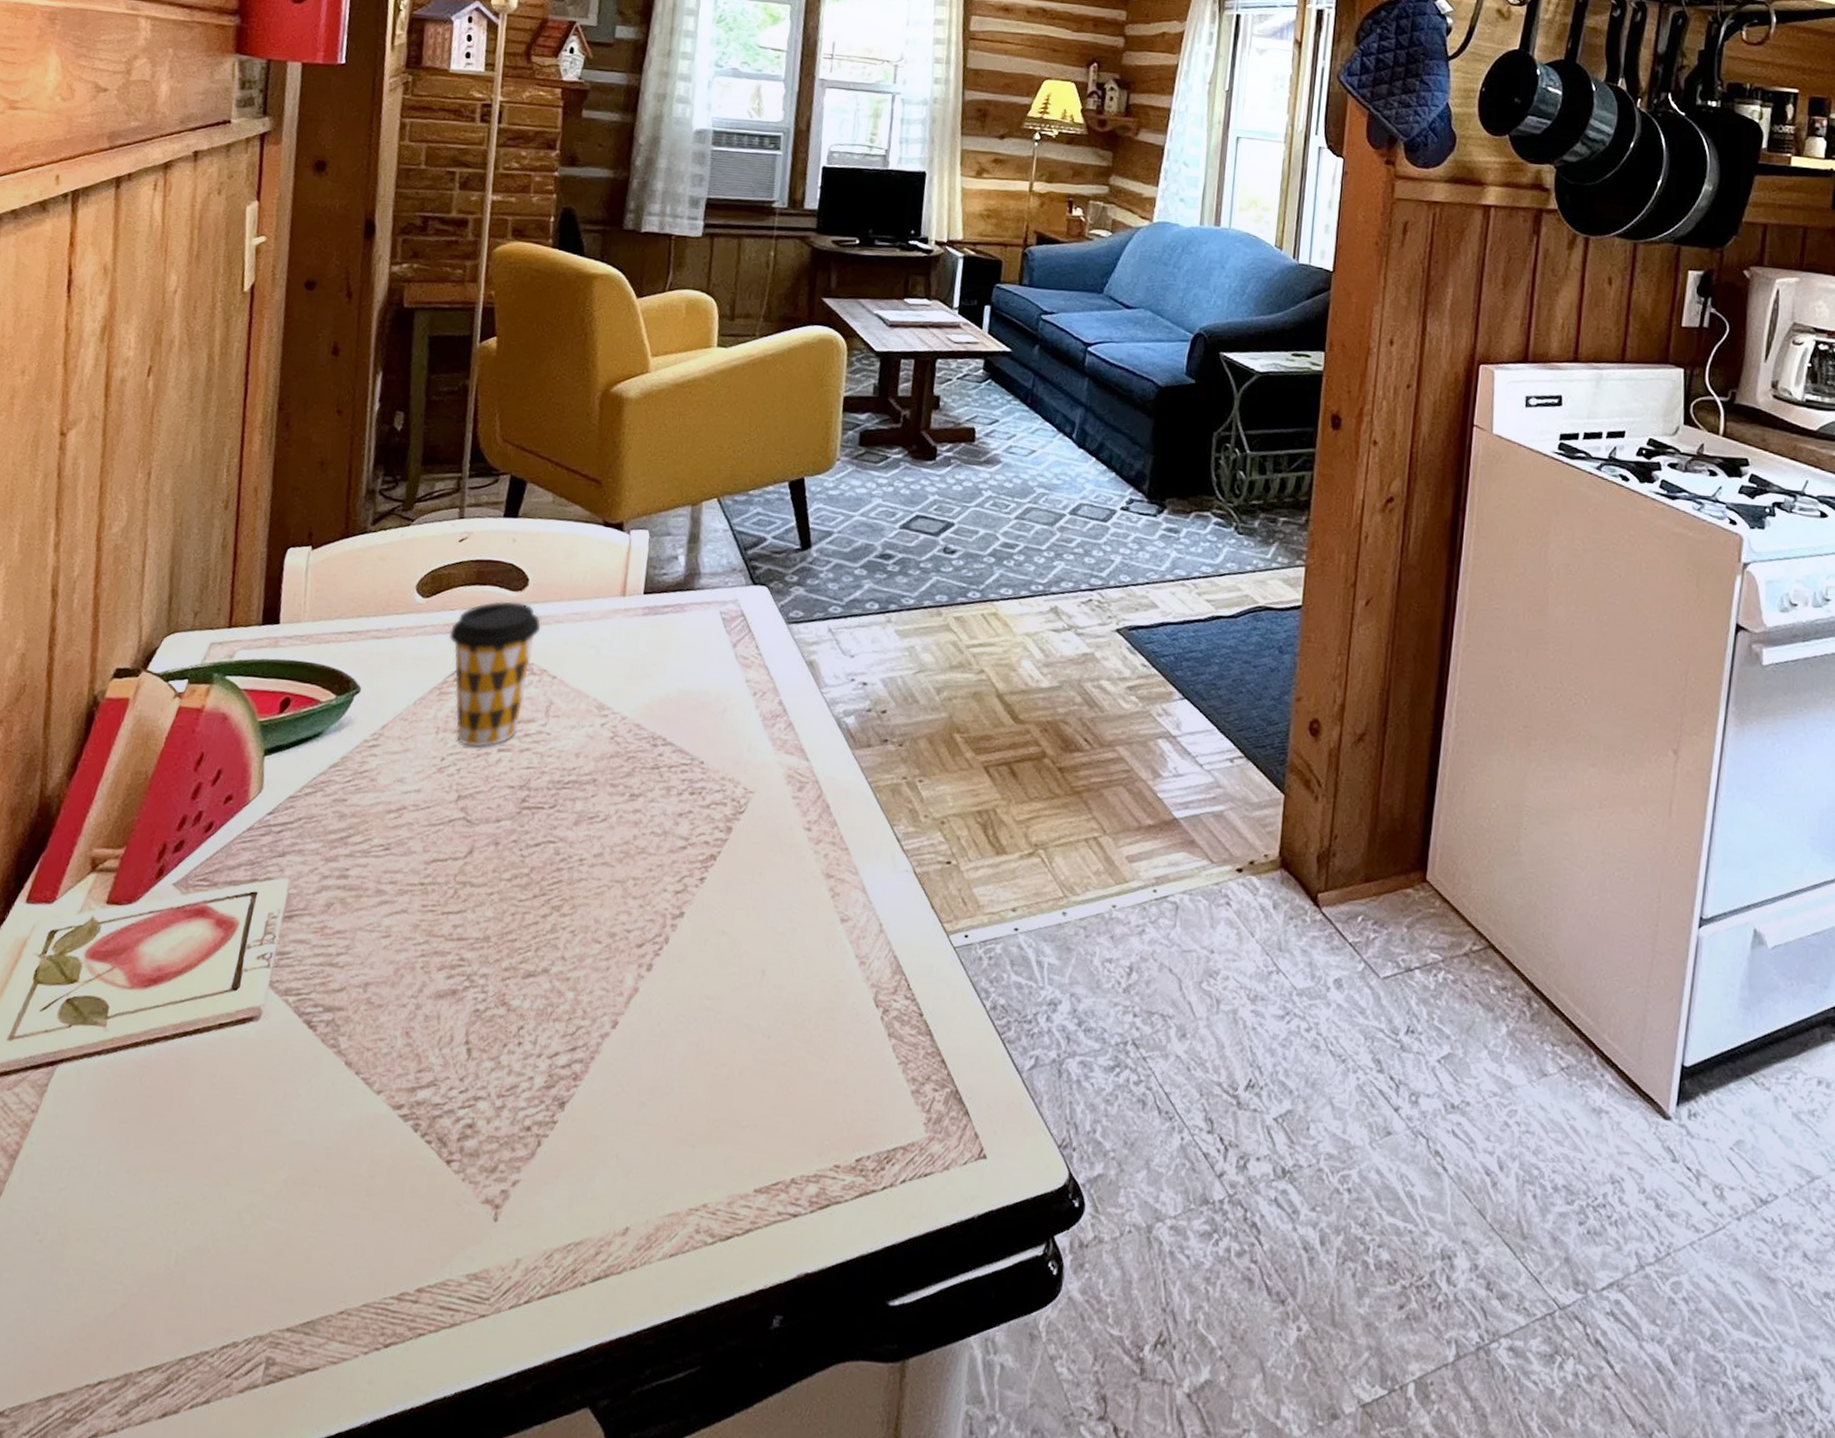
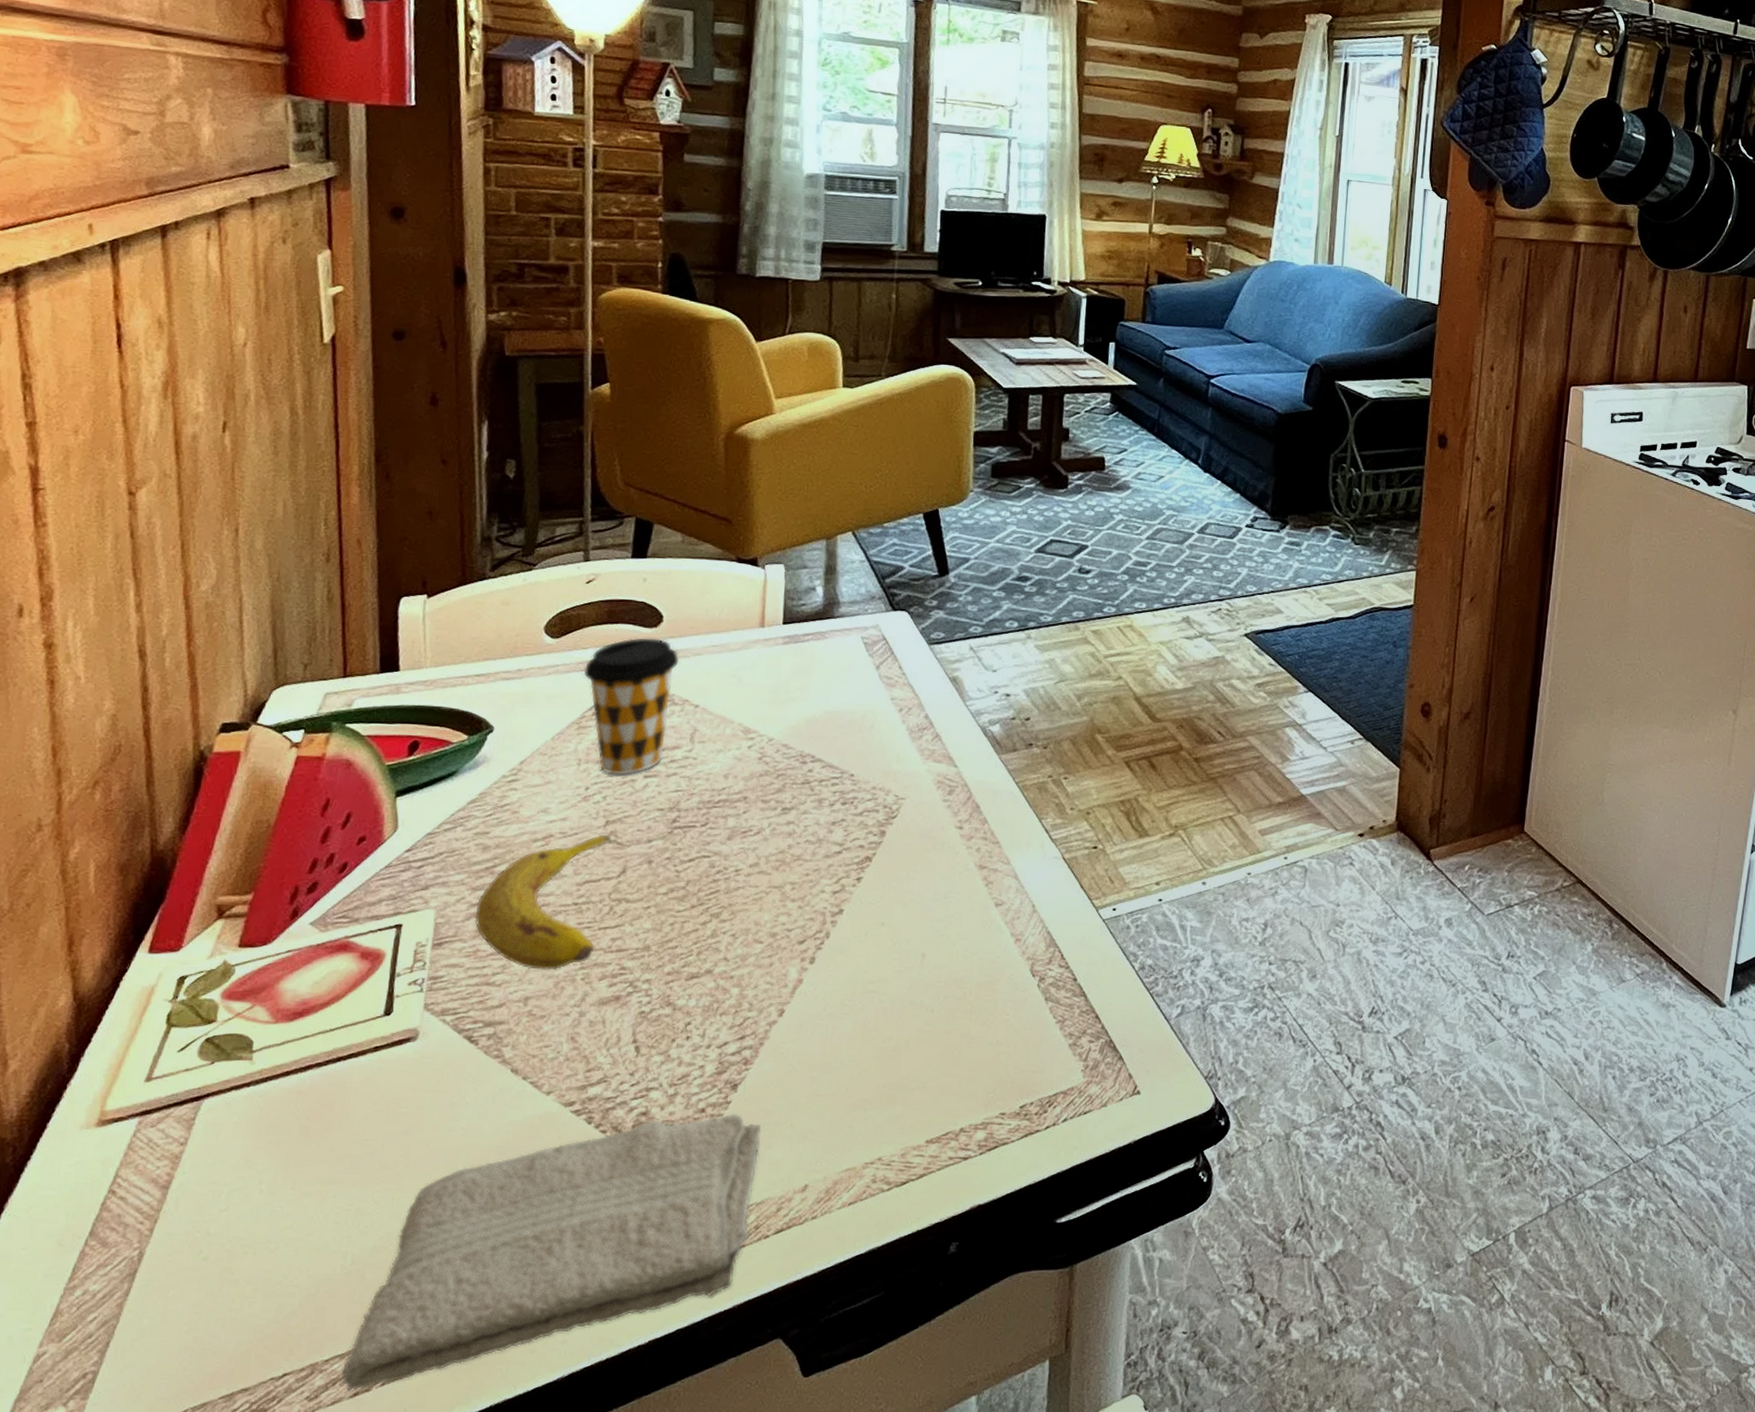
washcloth: none [152,1135,586,1412] -> present [342,1113,762,1391]
fruit: none [325,809,463,956] -> present [474,834,613,970]

